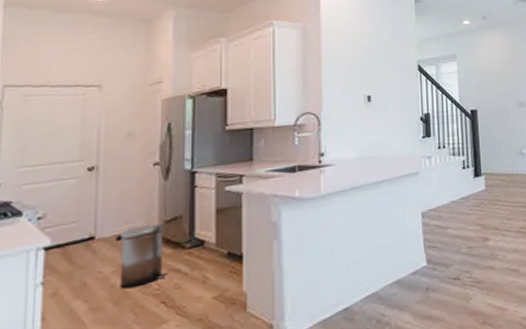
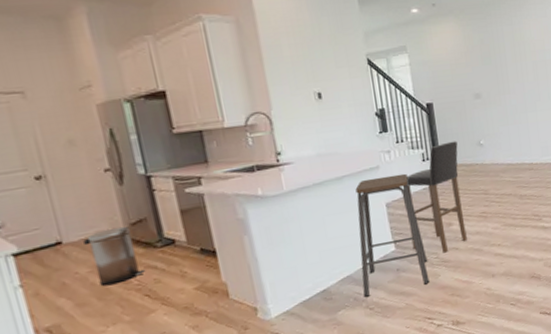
bar stool: none [388,180,460,321] -> present [355,173,430,298]
bar stool: none [444,149,503,272] -> present [406,141,467,253]

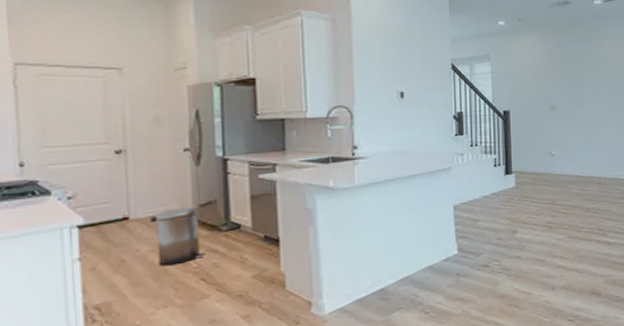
bar stool: present [355,173,430,298] -> none [421,177,489,301]
bar stool: present [406,141,467,253] -> none [474,149,530,261]

